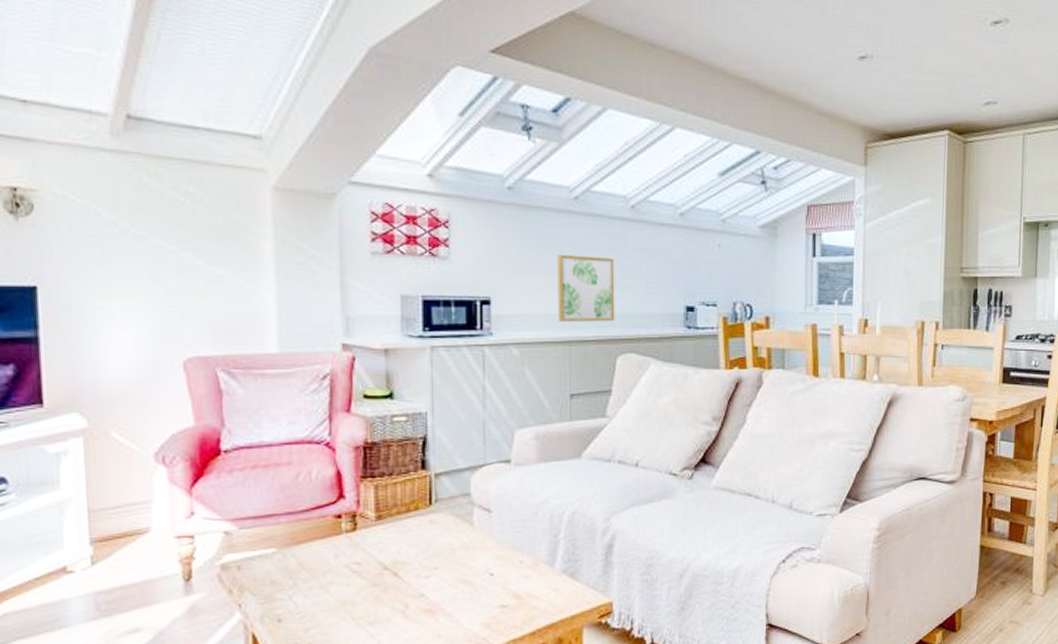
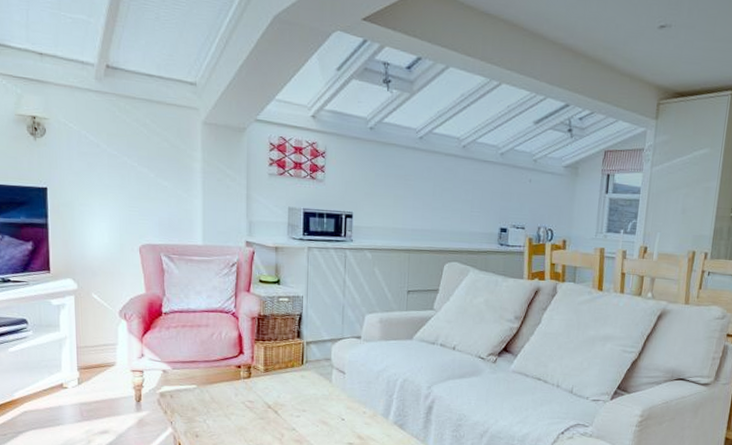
wall art: present [557,255,615,323] -> none [401,182,447,237]

